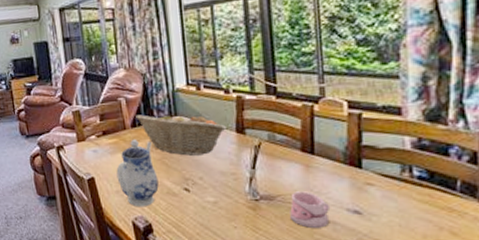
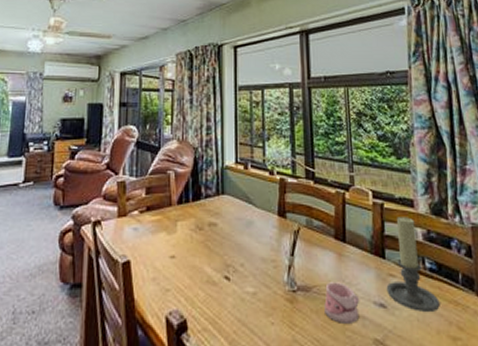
teapot: present [116,139,159,207] -> none [155,217,199,299]
fruit basket: present [135,112,226,156] -> none [183,191,269,239]
candle holder: none [362,125,429,218] -> present [386,217,440,312]

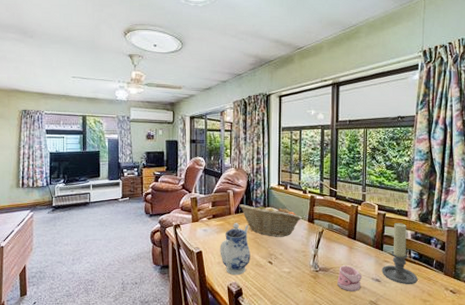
teapot: none [155,217,199,299] -> present [220,222,250,275]
fruit basket: none [183,191,269,239] -> present [239,204,302,237]

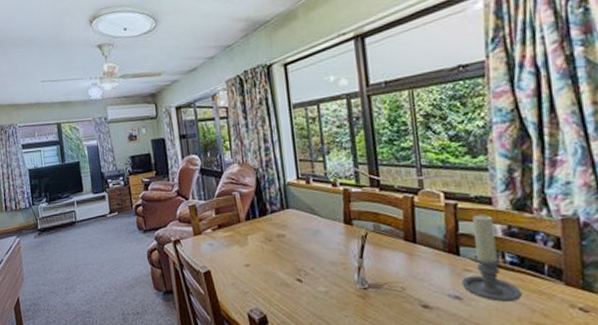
teapot: present [220,222,250,275] -> none [231,231,273,299]
fruit basket: present [239,204,302,237] -> none [249,205,335,247]
mug: present [337,265,363,291] -> none [396,279,434,314]

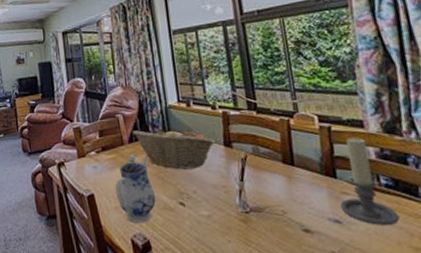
teapot: none [231,231,273,299] -> present [115,154,156,224]
fruit basket: none [249,205,335,247] -> present [132,127,215,170]

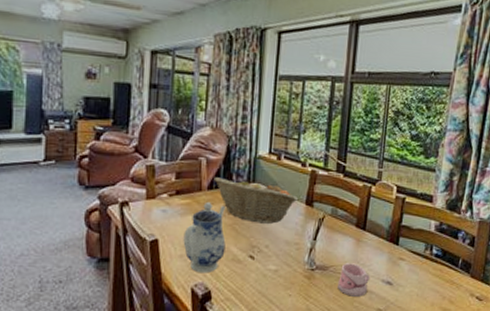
mug: none [277,202,315,239] -> present [338,263,371,297]
candle holder: present [340,137,400,225] -> none [395,210,439,289]

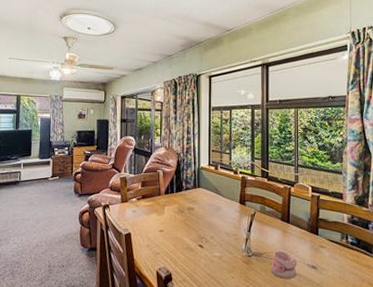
teapot: present [183,201,226,273] -> none [149,203,180,259]
fruit basket: present [214,177,298,224] -> none [169,184,233,219]

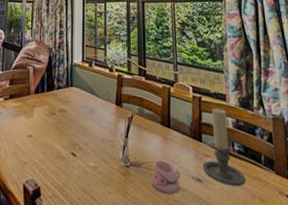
candle holder: none [318,206,357,272] -> present [202,108,246,186]

